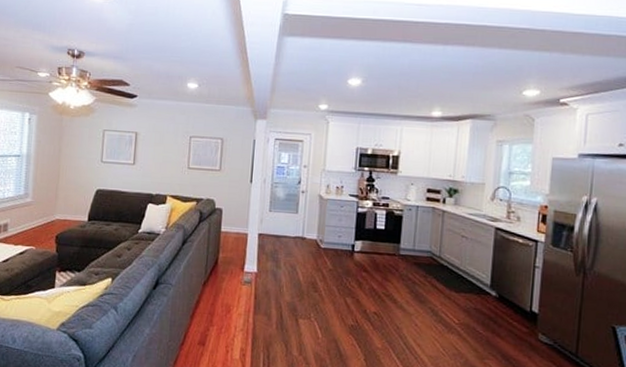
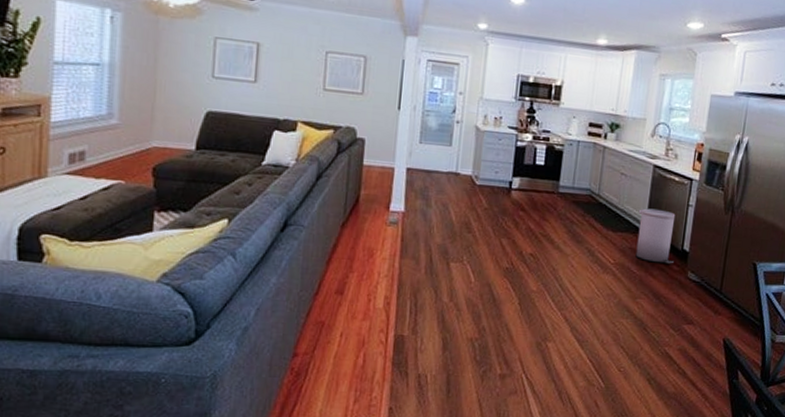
pedal bin: none [481,269,522,326] -> present [635,208,676,264]

